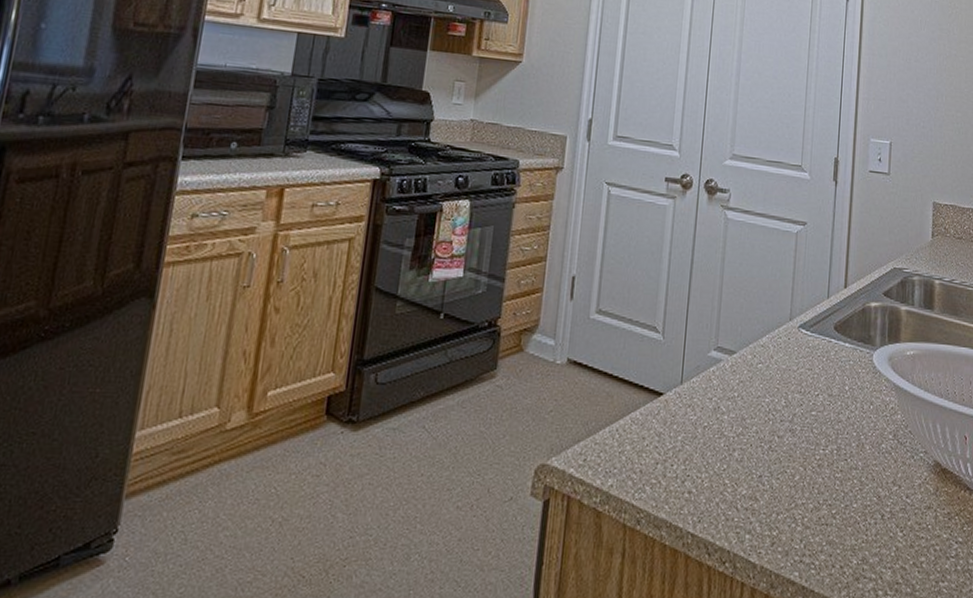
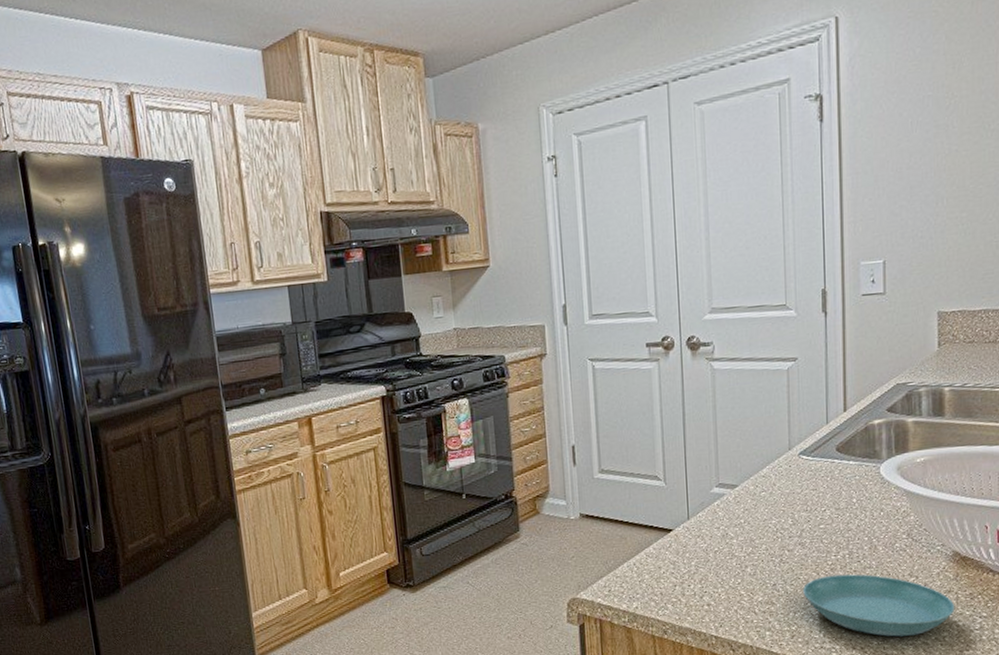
saucer: none [788,472,934,557] -> present [803,574,955,637]

